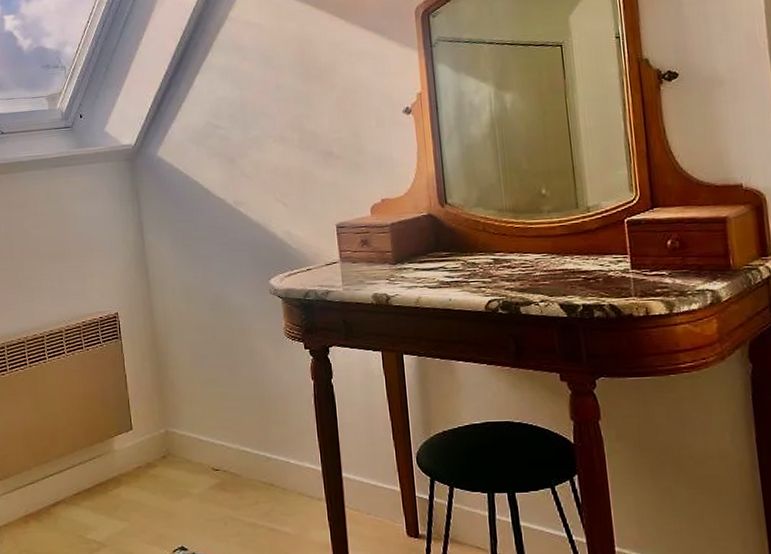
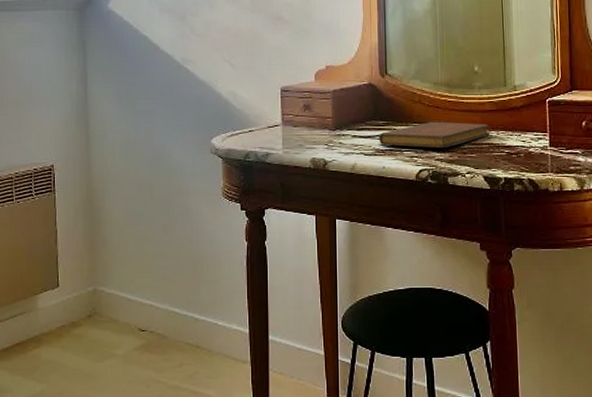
notebook: none [442,249,564,278] -> present [379,121,490,148]

